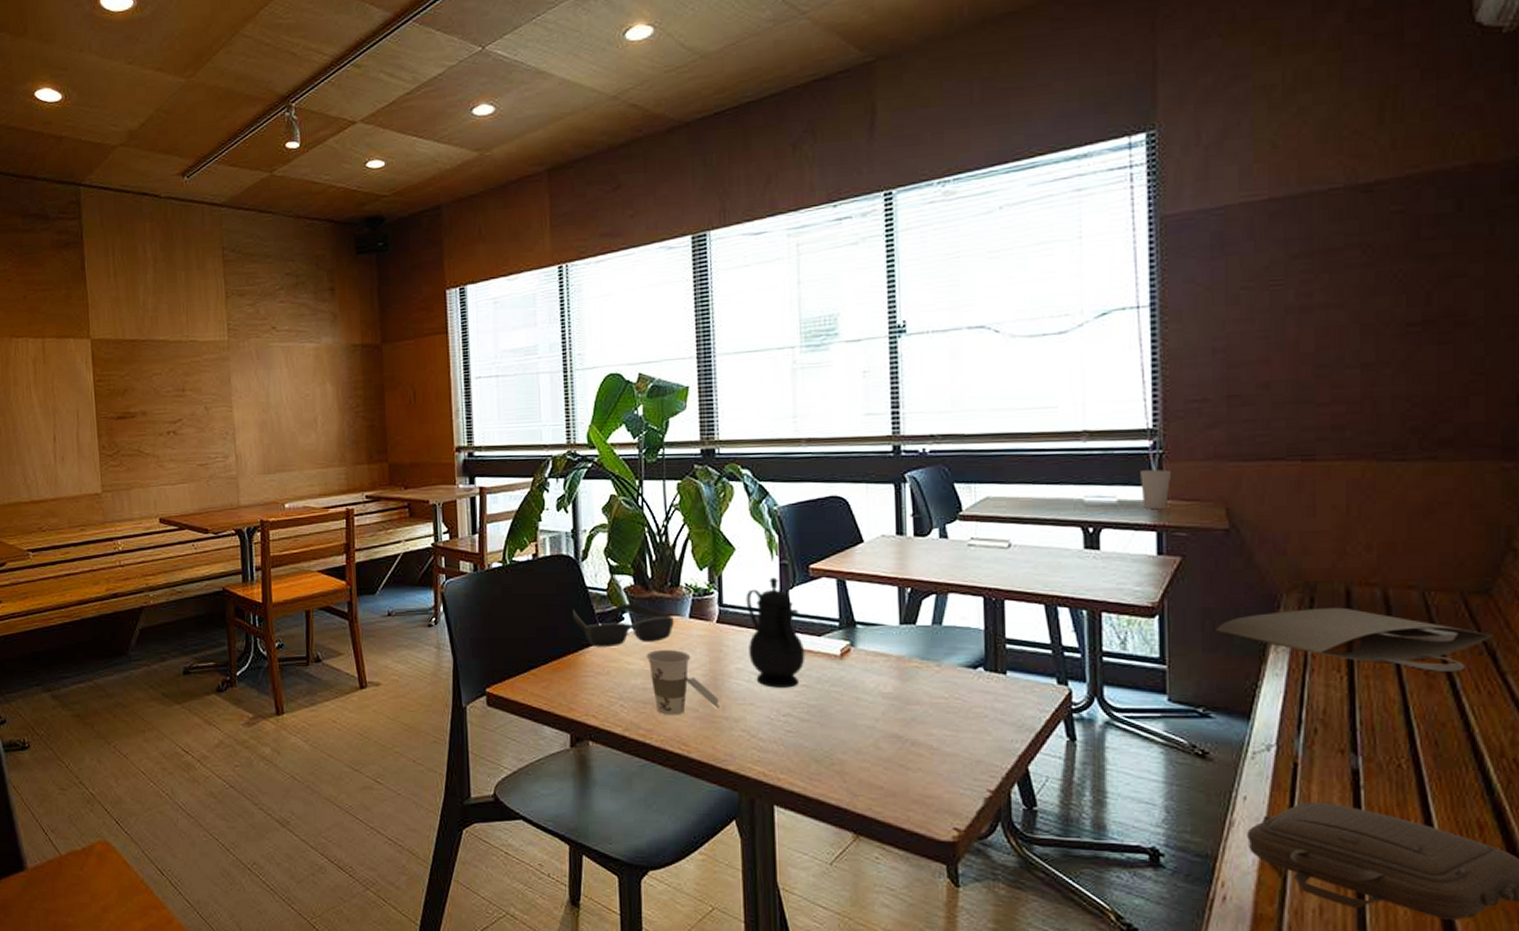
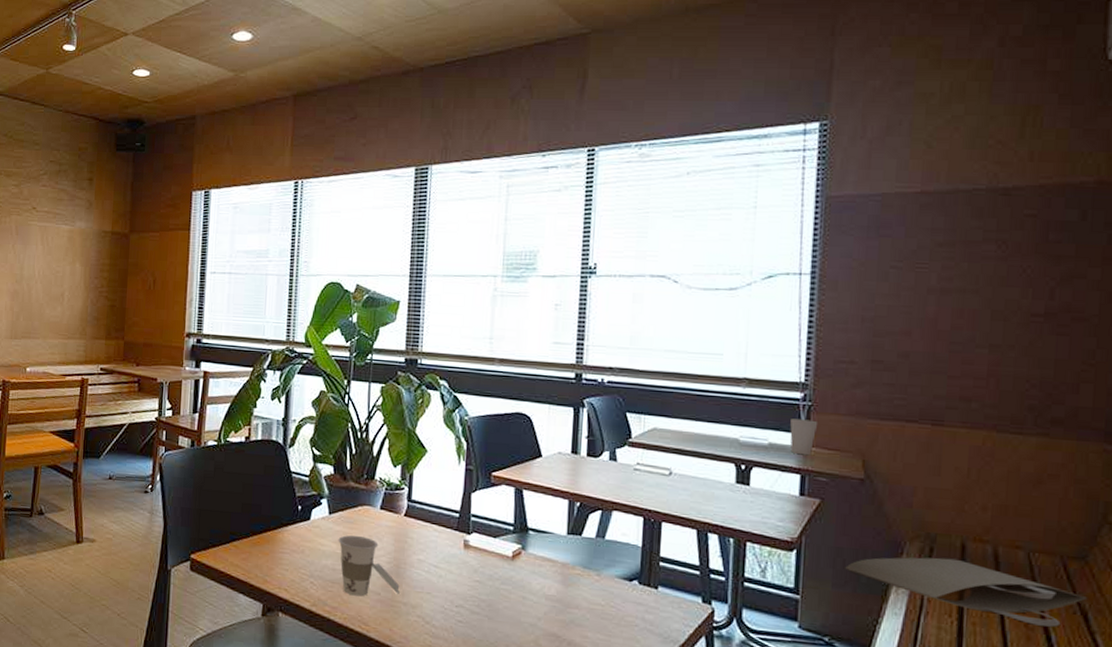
glasses: present [573,602,674,648] -> none [276,489,366,529]
coffeepot: present [745,577,805,688] -> none [430,480,481,582]

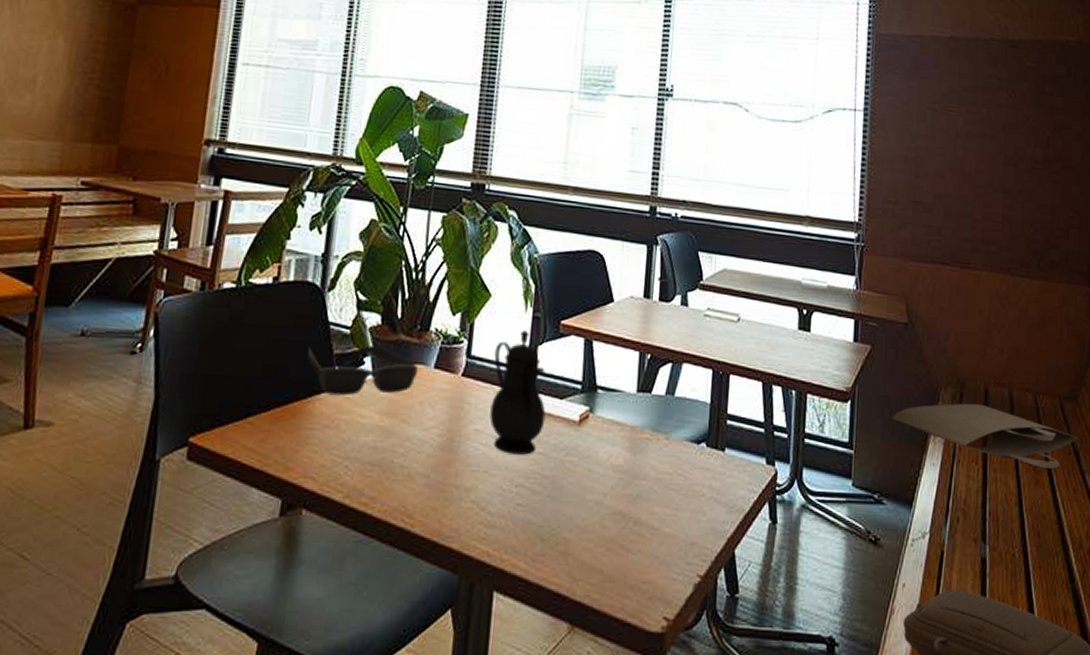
glasses: none [276,489,366,529] -> present [307,344,418,396]
cup: present [338,535,400,597] -> none [382,402,453,481]
coffeepot: none [430,480,481,582] -> present [489,330,546,455]
cup: present [790,418,819,456] -> none [846,260,870,299]

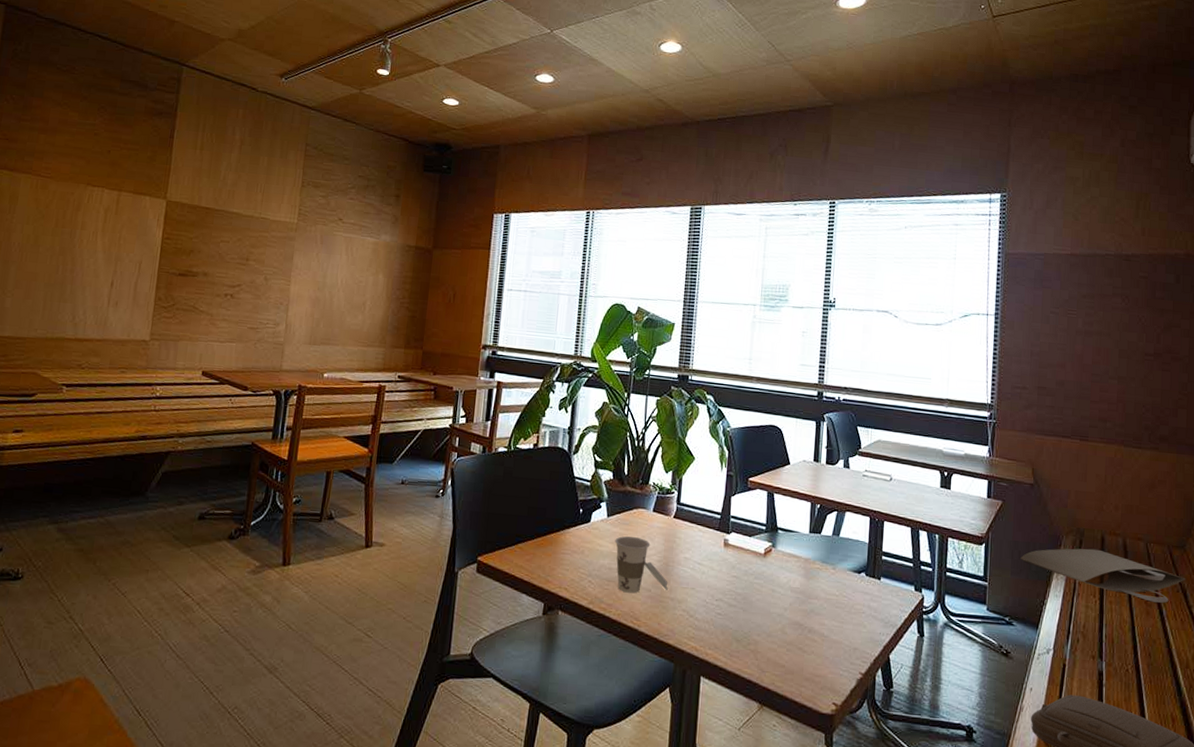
glasses: present [307,344,418,396] -> none [560,493,641,531]
cup: none [382,402,453,481] -> present [615,536,668,593]
coffeepot: present [489,330,546,455] -> none [695,485,738,577]

